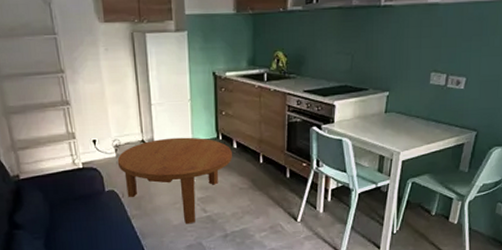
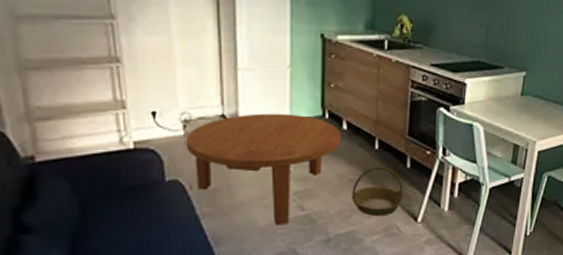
basket: none [243,177,285,217] -> present [352,166,404,217]

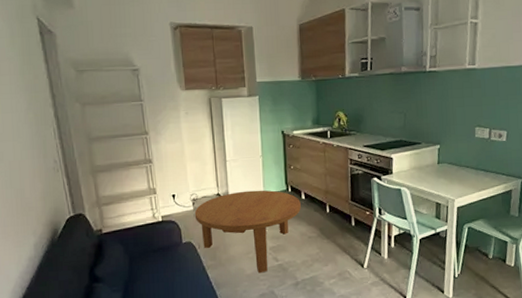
basket: present [352,166,404,217] -> none [312,225,351,265]

